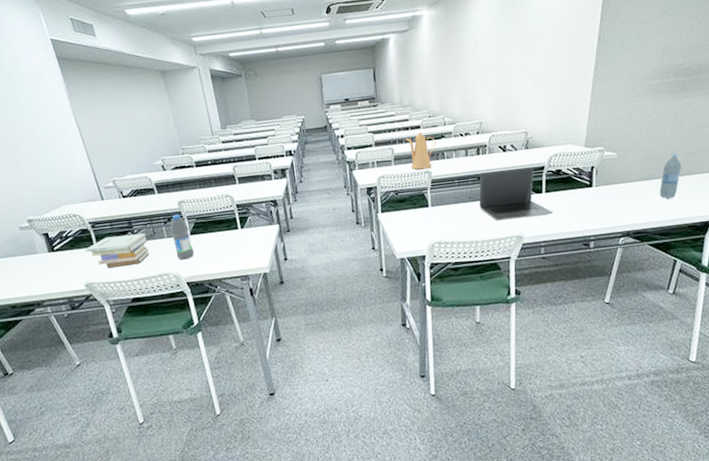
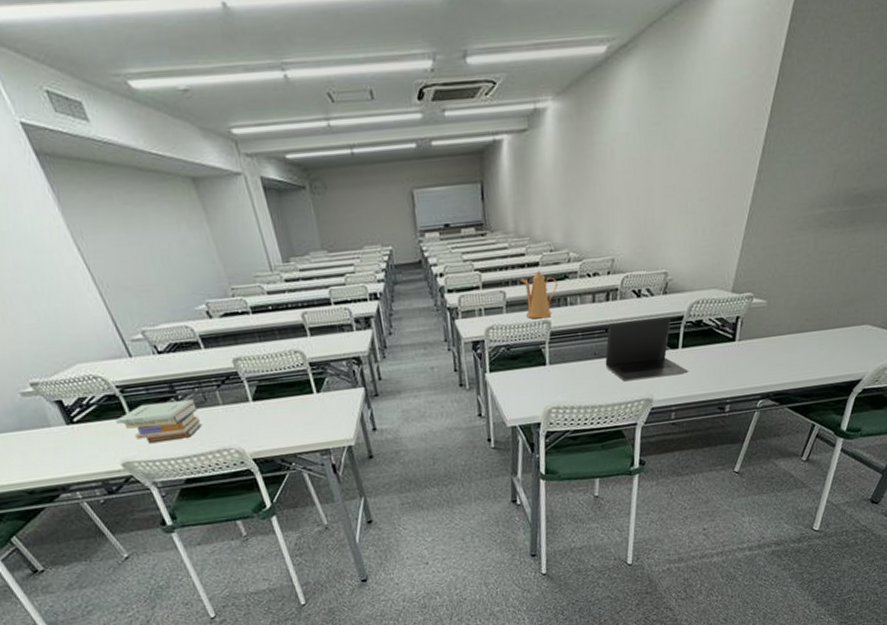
water bottle: present [170,214,195,260] -> none [225,374,260,432]
water bottle: present [659,153,682,199] -> none [807,301,836,355]

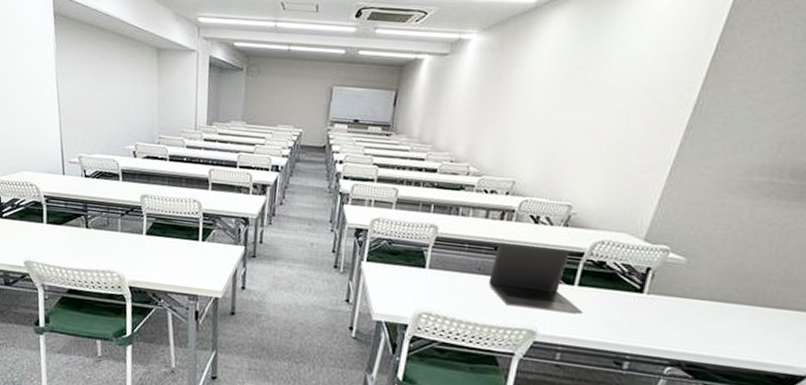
books: present [115,399,202,444] -> none [33,215,100,253]
coffee pot: present [520,270,558,320] -> none [415,177,453,223]

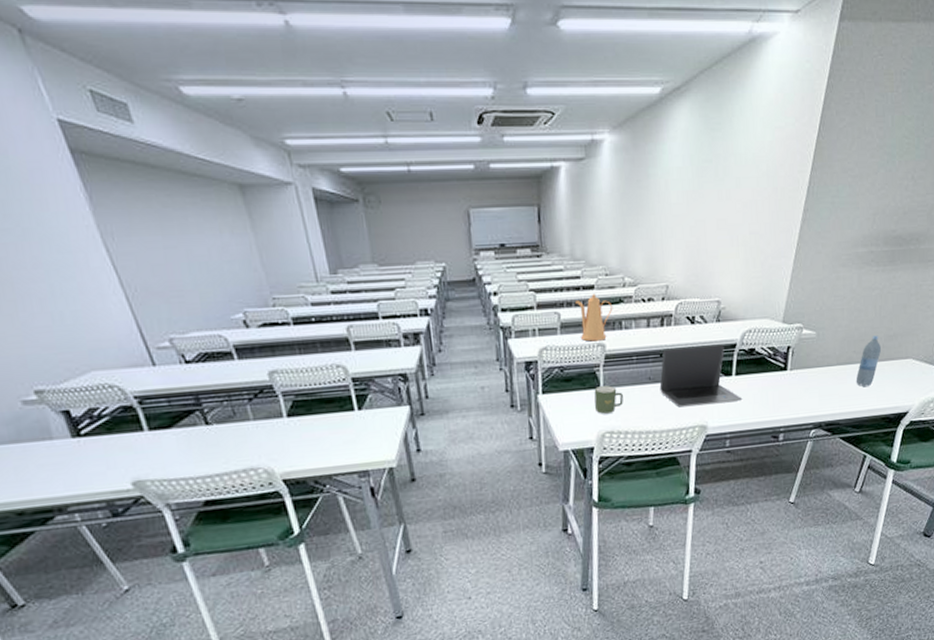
coffee pot: none [415,177,453,223] -> present [575,294,613,342]
mug: none [416,266,448,295] -> present [594,385,623,414]
water bottle: none [734,276,775,334] -> present [855,335,882,387]

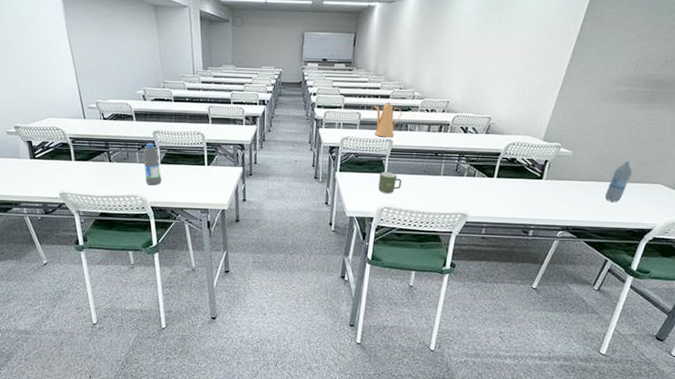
water bottle: none [257,388,294,450] -> present [142,142,162,186]
laptop computer: present [659,344,743,408] -> none [432,150,501,199]

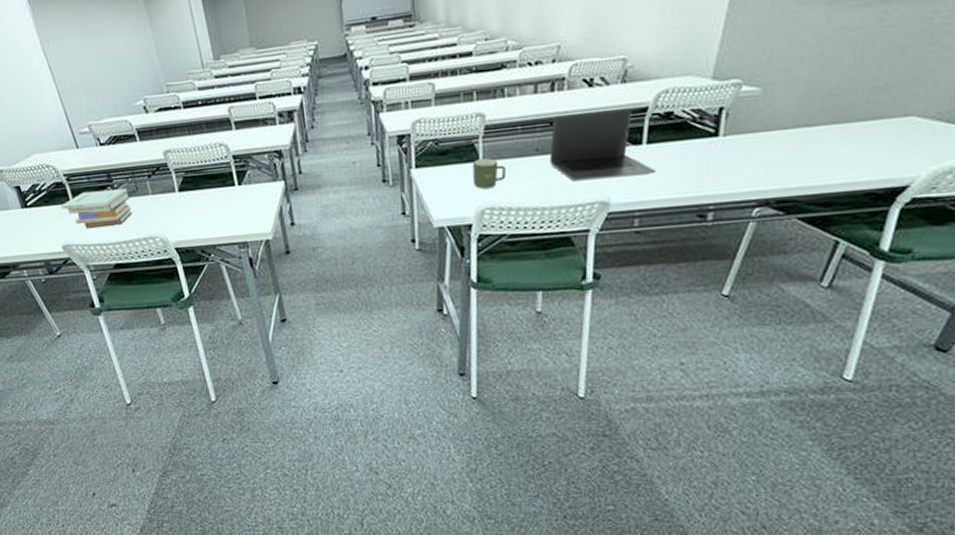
books: none [63,153,121,183] -> present [60,188,132,229]
water bottle: present [142,142,162,186] -> none [155,166,184,221]
coffee pot: present [374,102,403,138] -> none [451,60,494,112]
laptop computer: none [432,150,501,199] -> present [549,108,657,182]
water bottle: present [604,160,633,203] -> none [822,88,865,155]

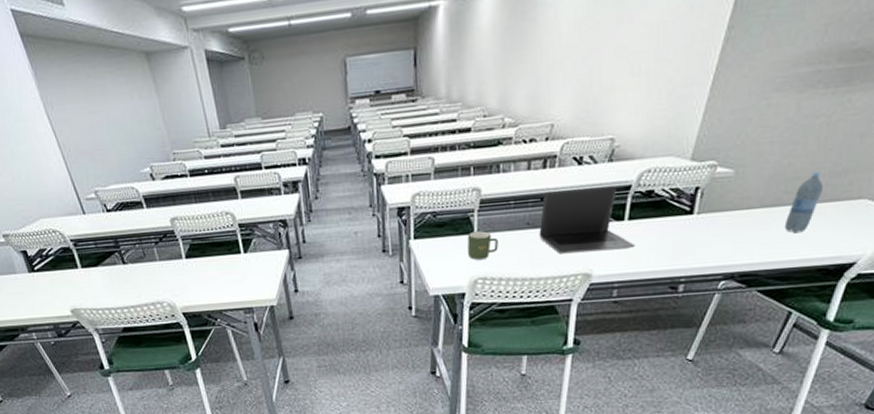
books: present [60,188,132,229] -> none [68,255,140,294]
water bottle: none [822,88,865,155] -> present [784,171,824,233]

